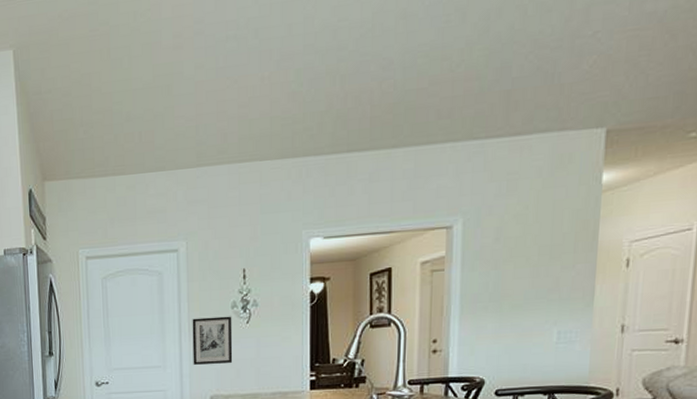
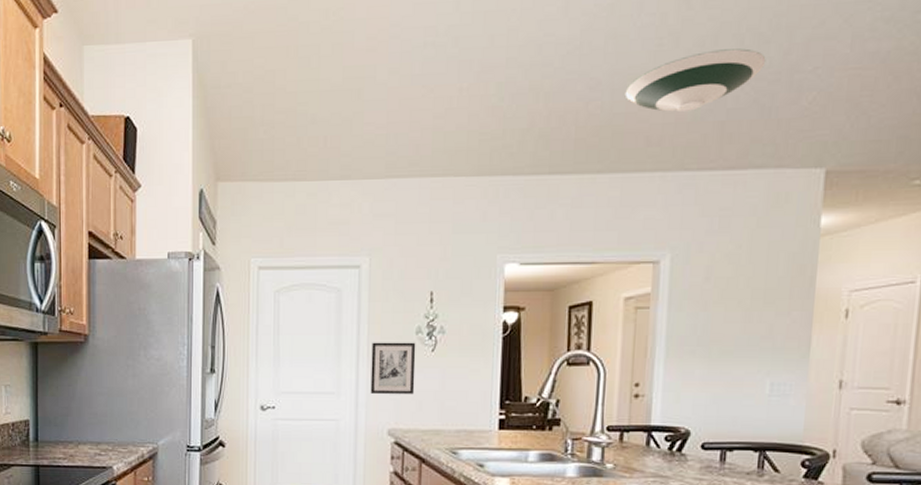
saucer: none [415,18,548,85] -> present [624,48,766,112]

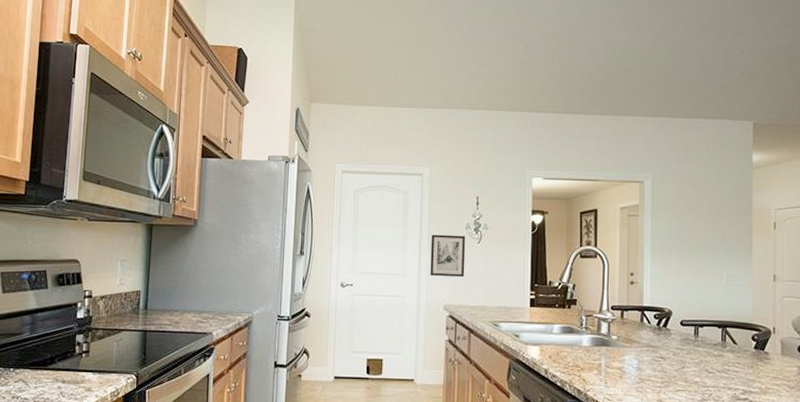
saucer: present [624,48,766,112] -> none [614,34,709,75]

